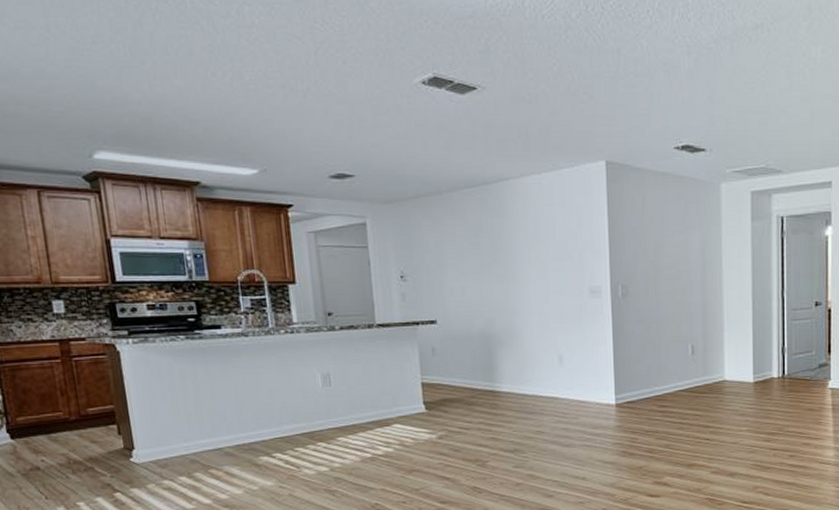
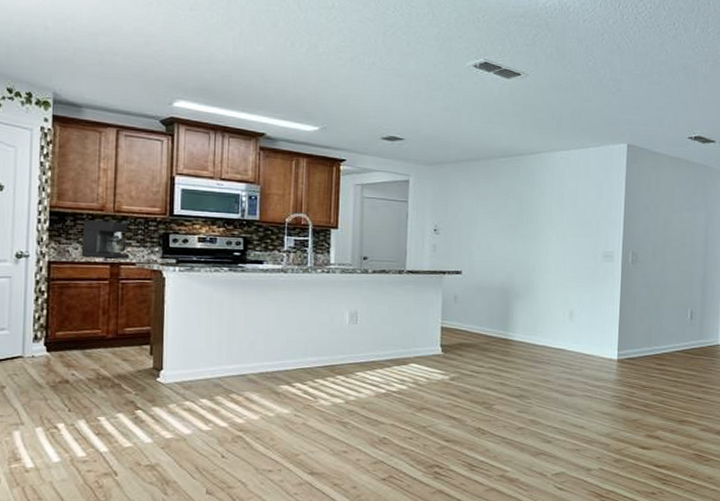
coffee maker: none [21,294,77,336] -> present [81,220,129,259]

